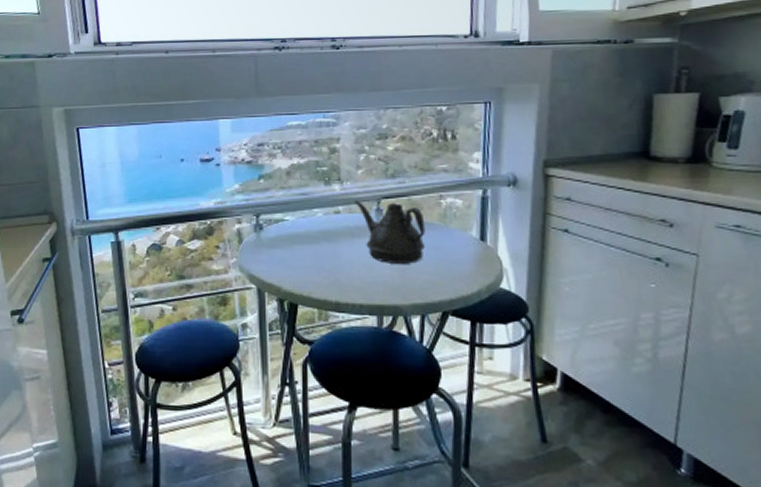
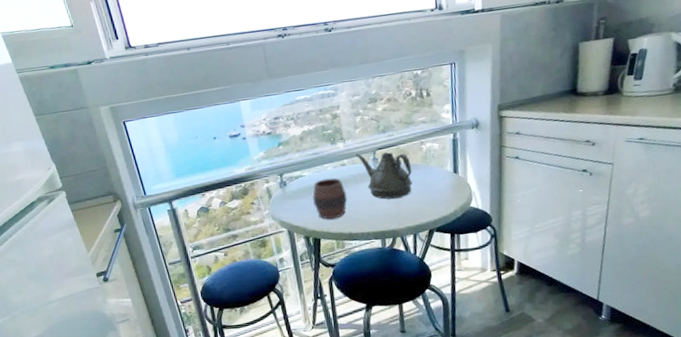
cup: none [293,227,338,281] -> present [312,178,348,220]

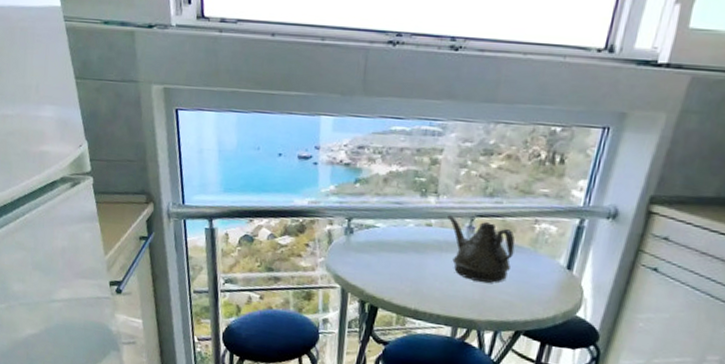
cup: present [312,178,348,220] -> none [380,236,425,289]

